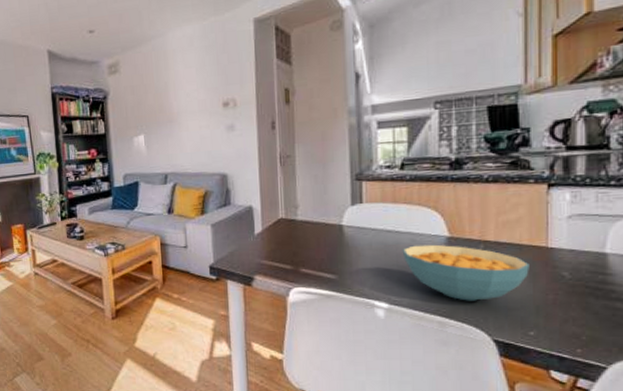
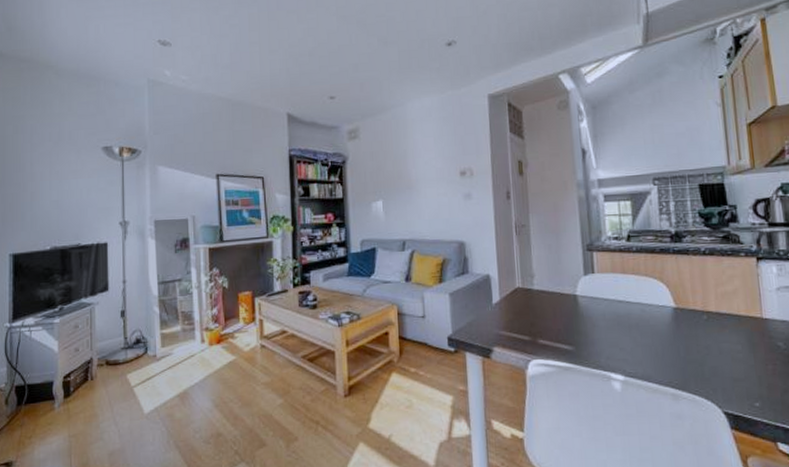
cereal bowl: present [402,244,529,301] -> none [633,315,749,372]

